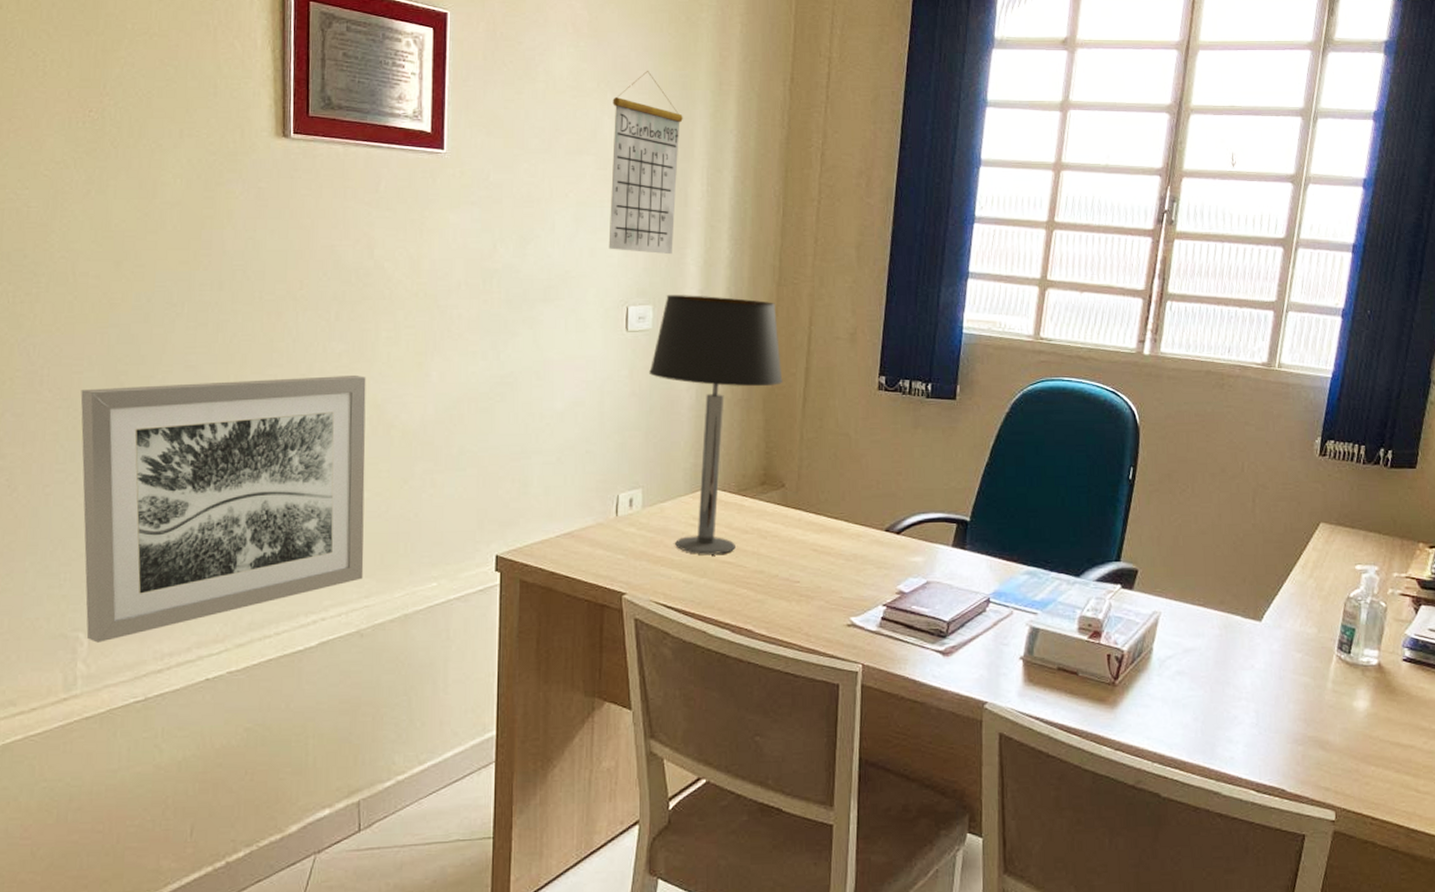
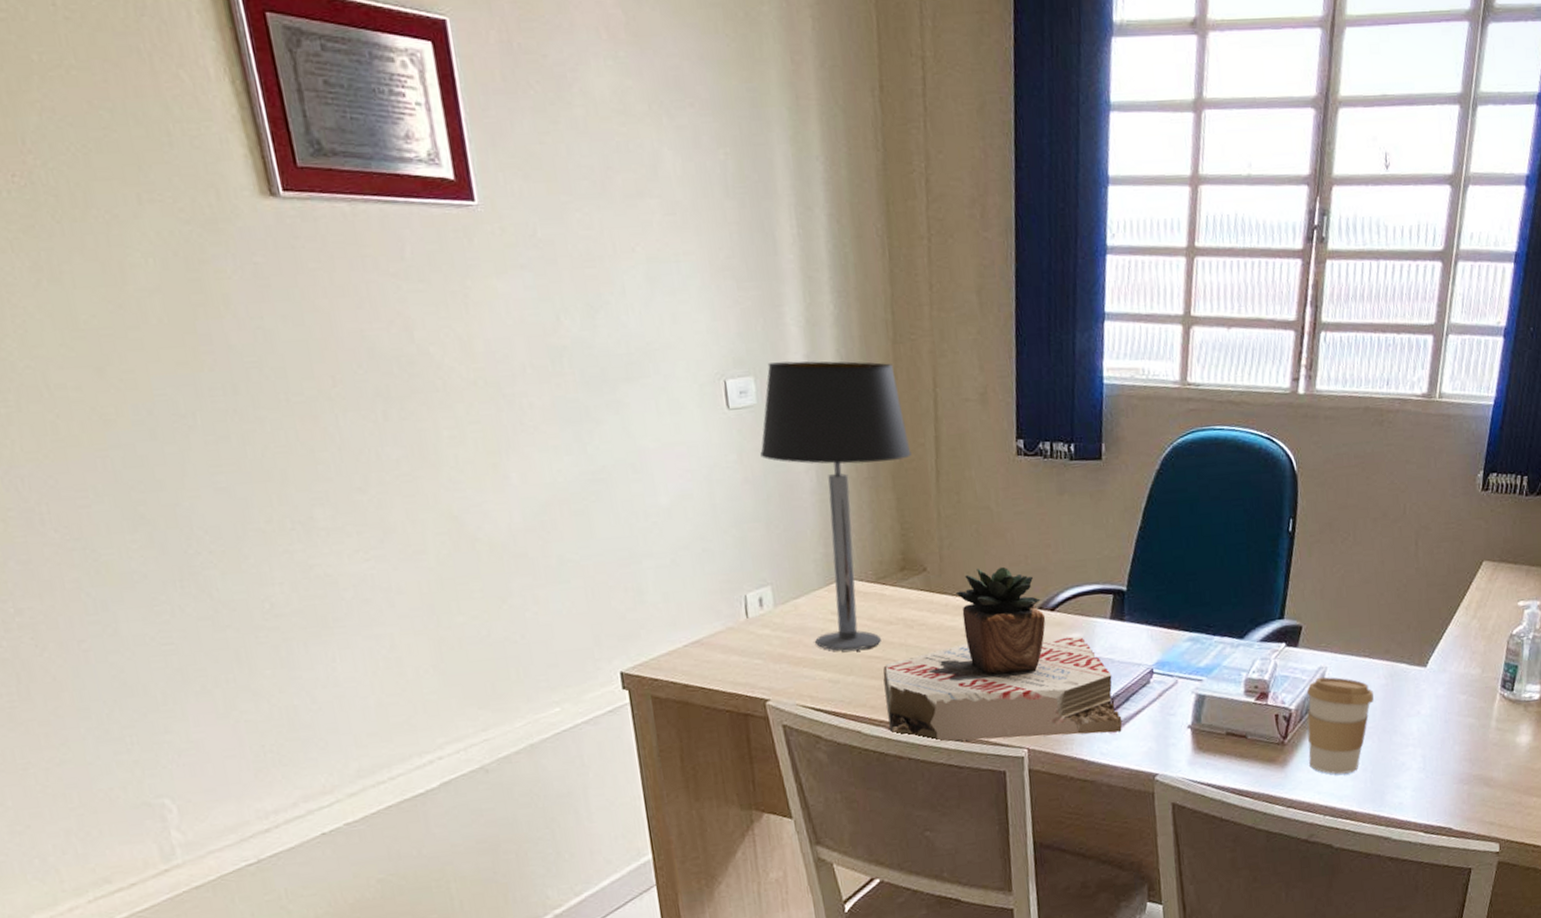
wall art: present [80,376,366,643] -> none [94,484,477,808]
calendar: present [608,71,683,255] -> none [670,85,768,315]
succulent plant: none [733,489,956,657] -> present [883,566,1123,743]
coffee cup: none [1139,622,1207,721] -> present [1306,677,1374,775]

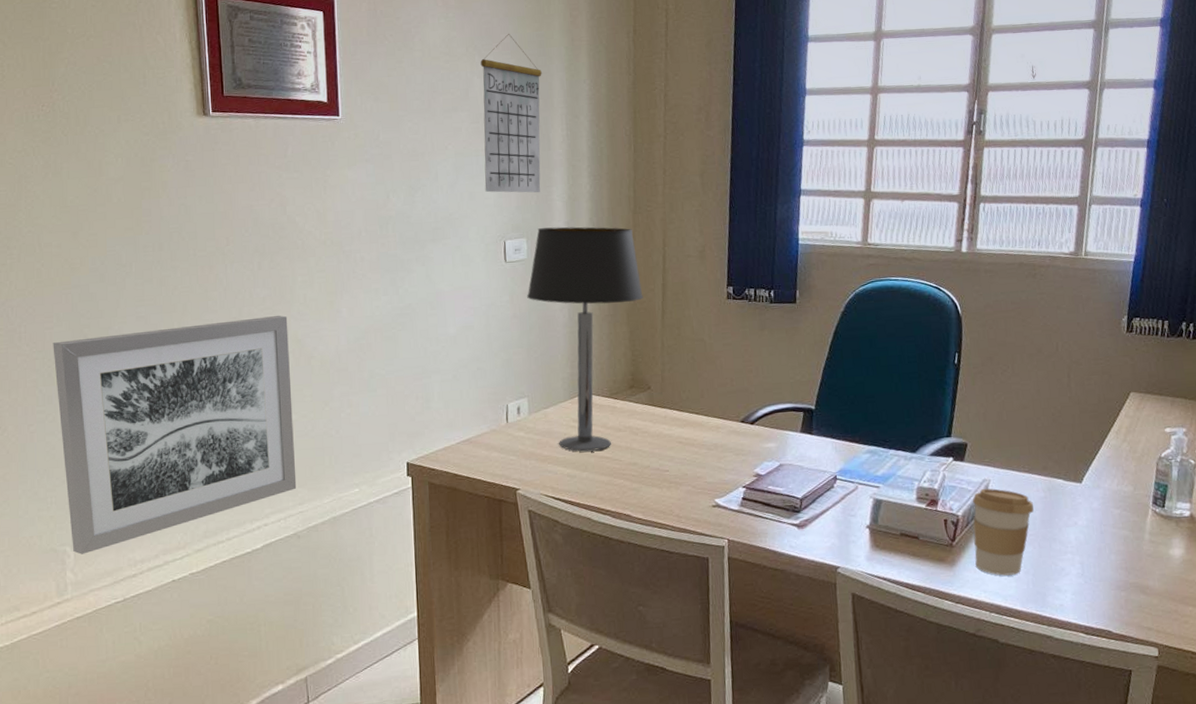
wall art: none [94,484,477,808] -> present [53,315,297,555]
calendar: none [670,85,768,315] -> present [480,34,542,193]
succulent plant: present [883,566,1123,743] -> none [611,387,810,531]

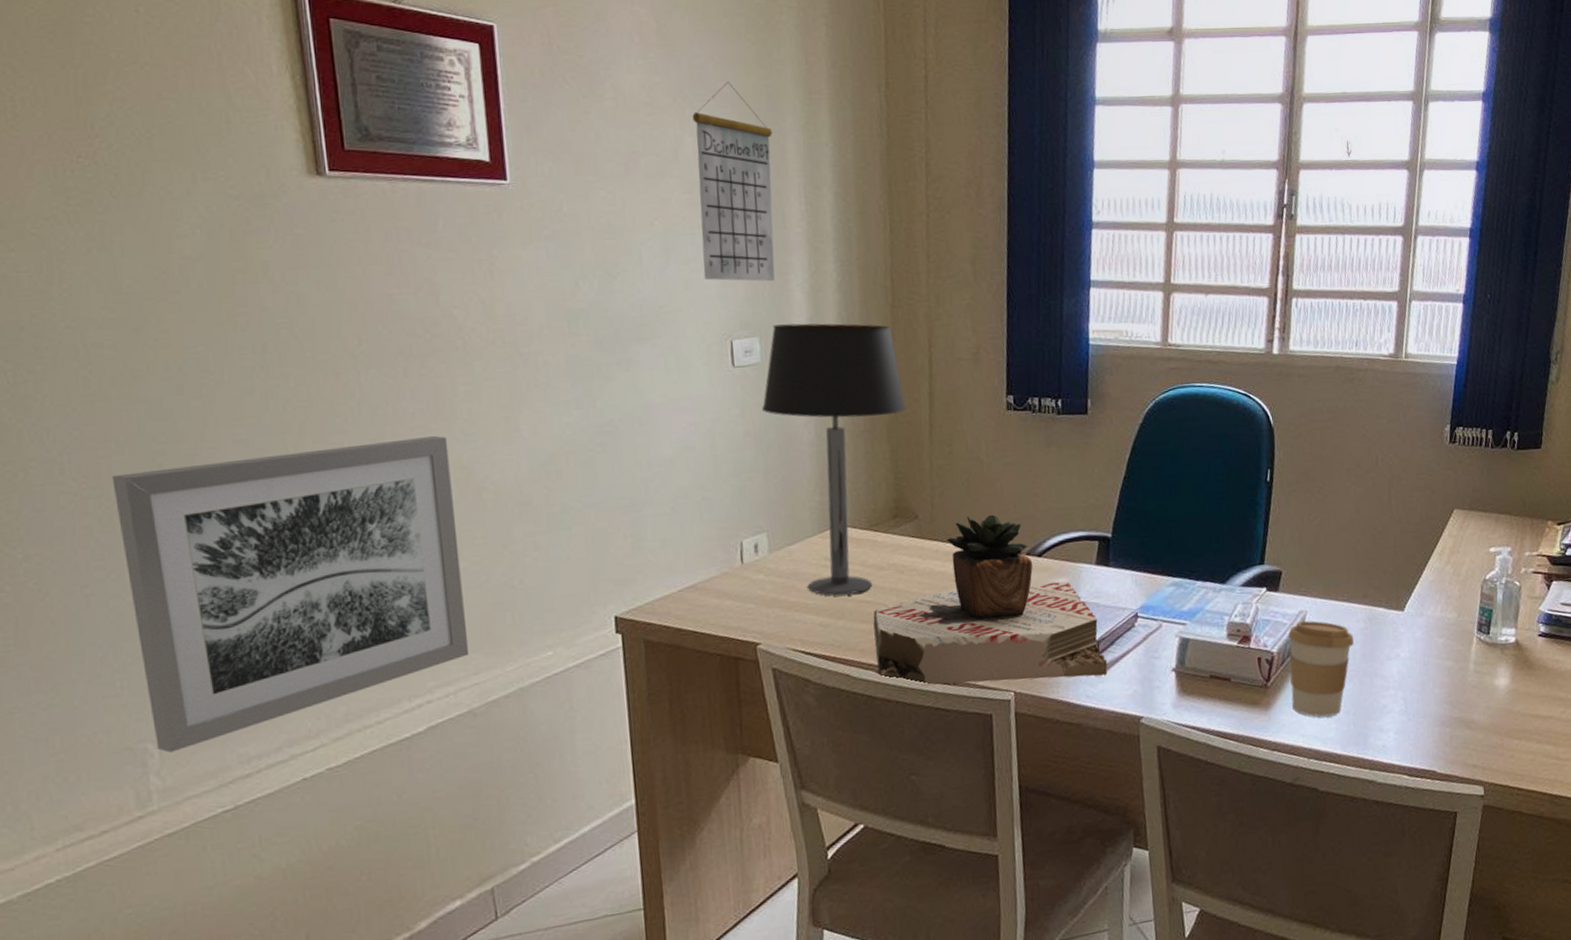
succulent plant: none [611,387,810,531] -> present [873,514,1108,686]

